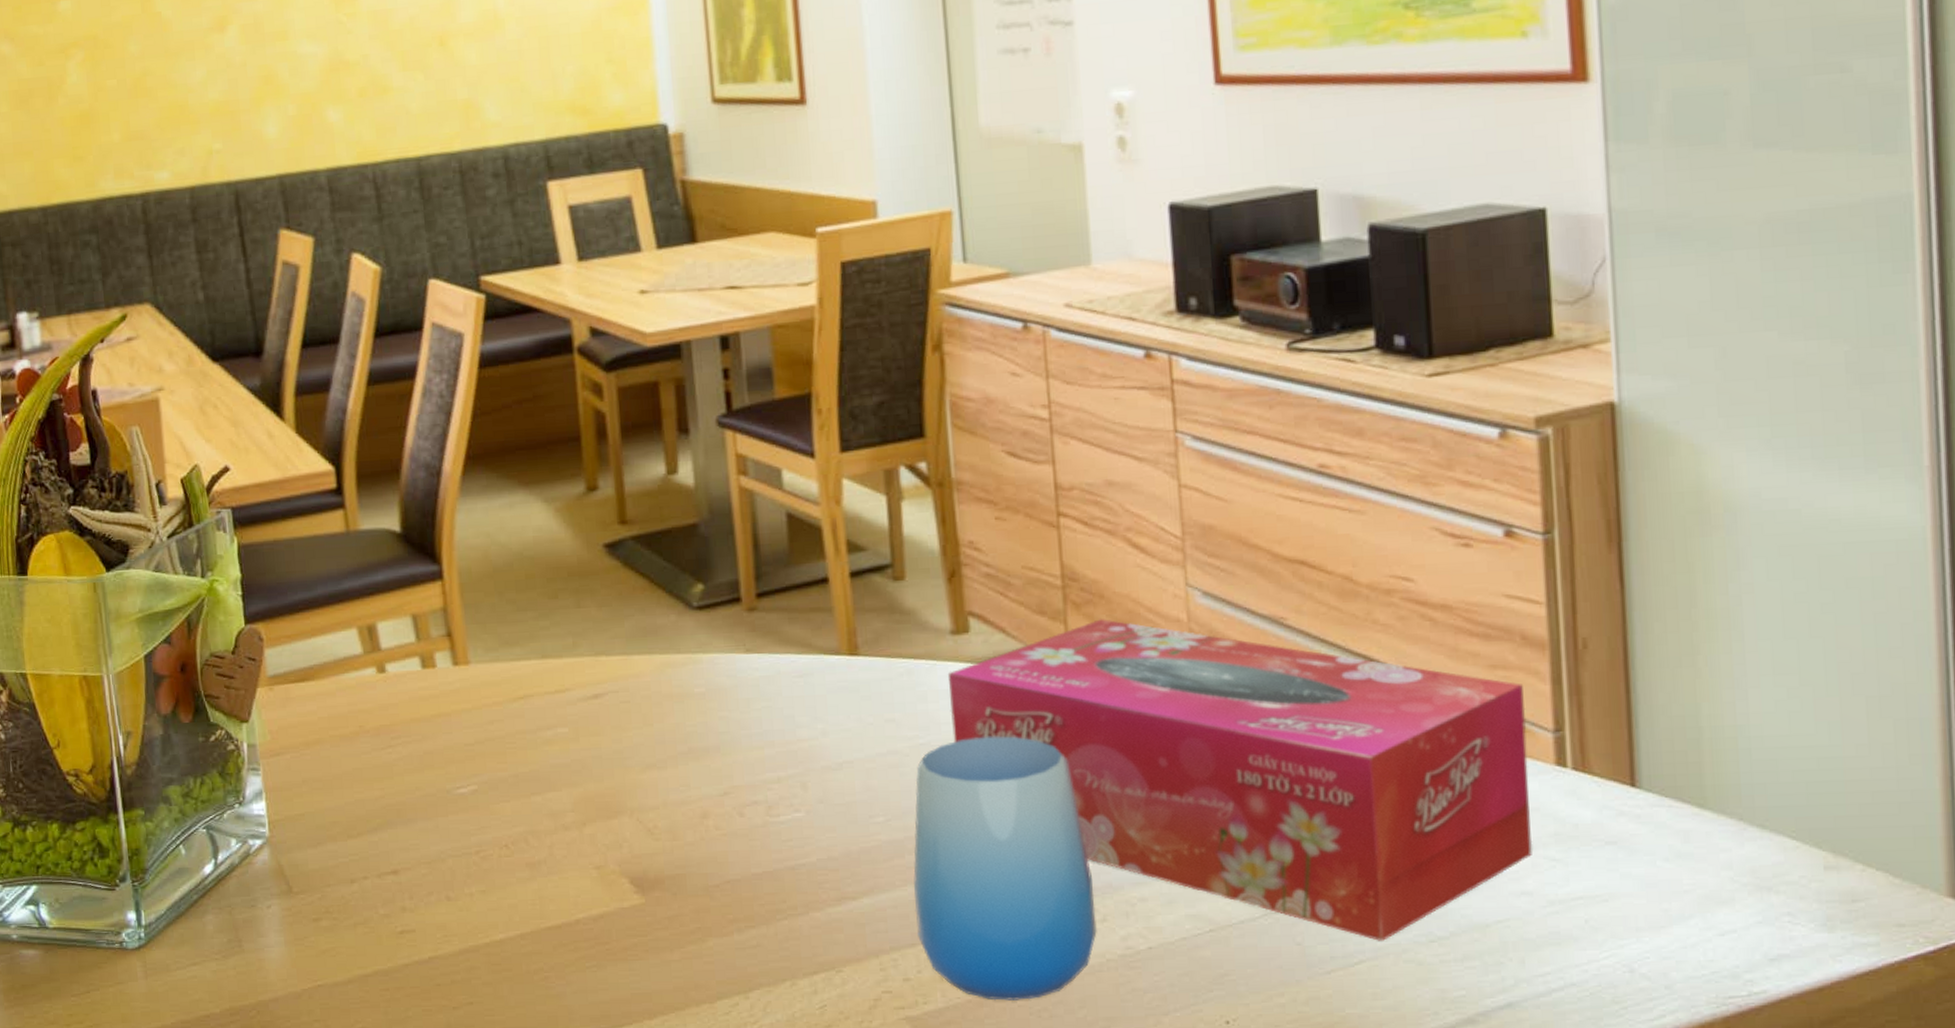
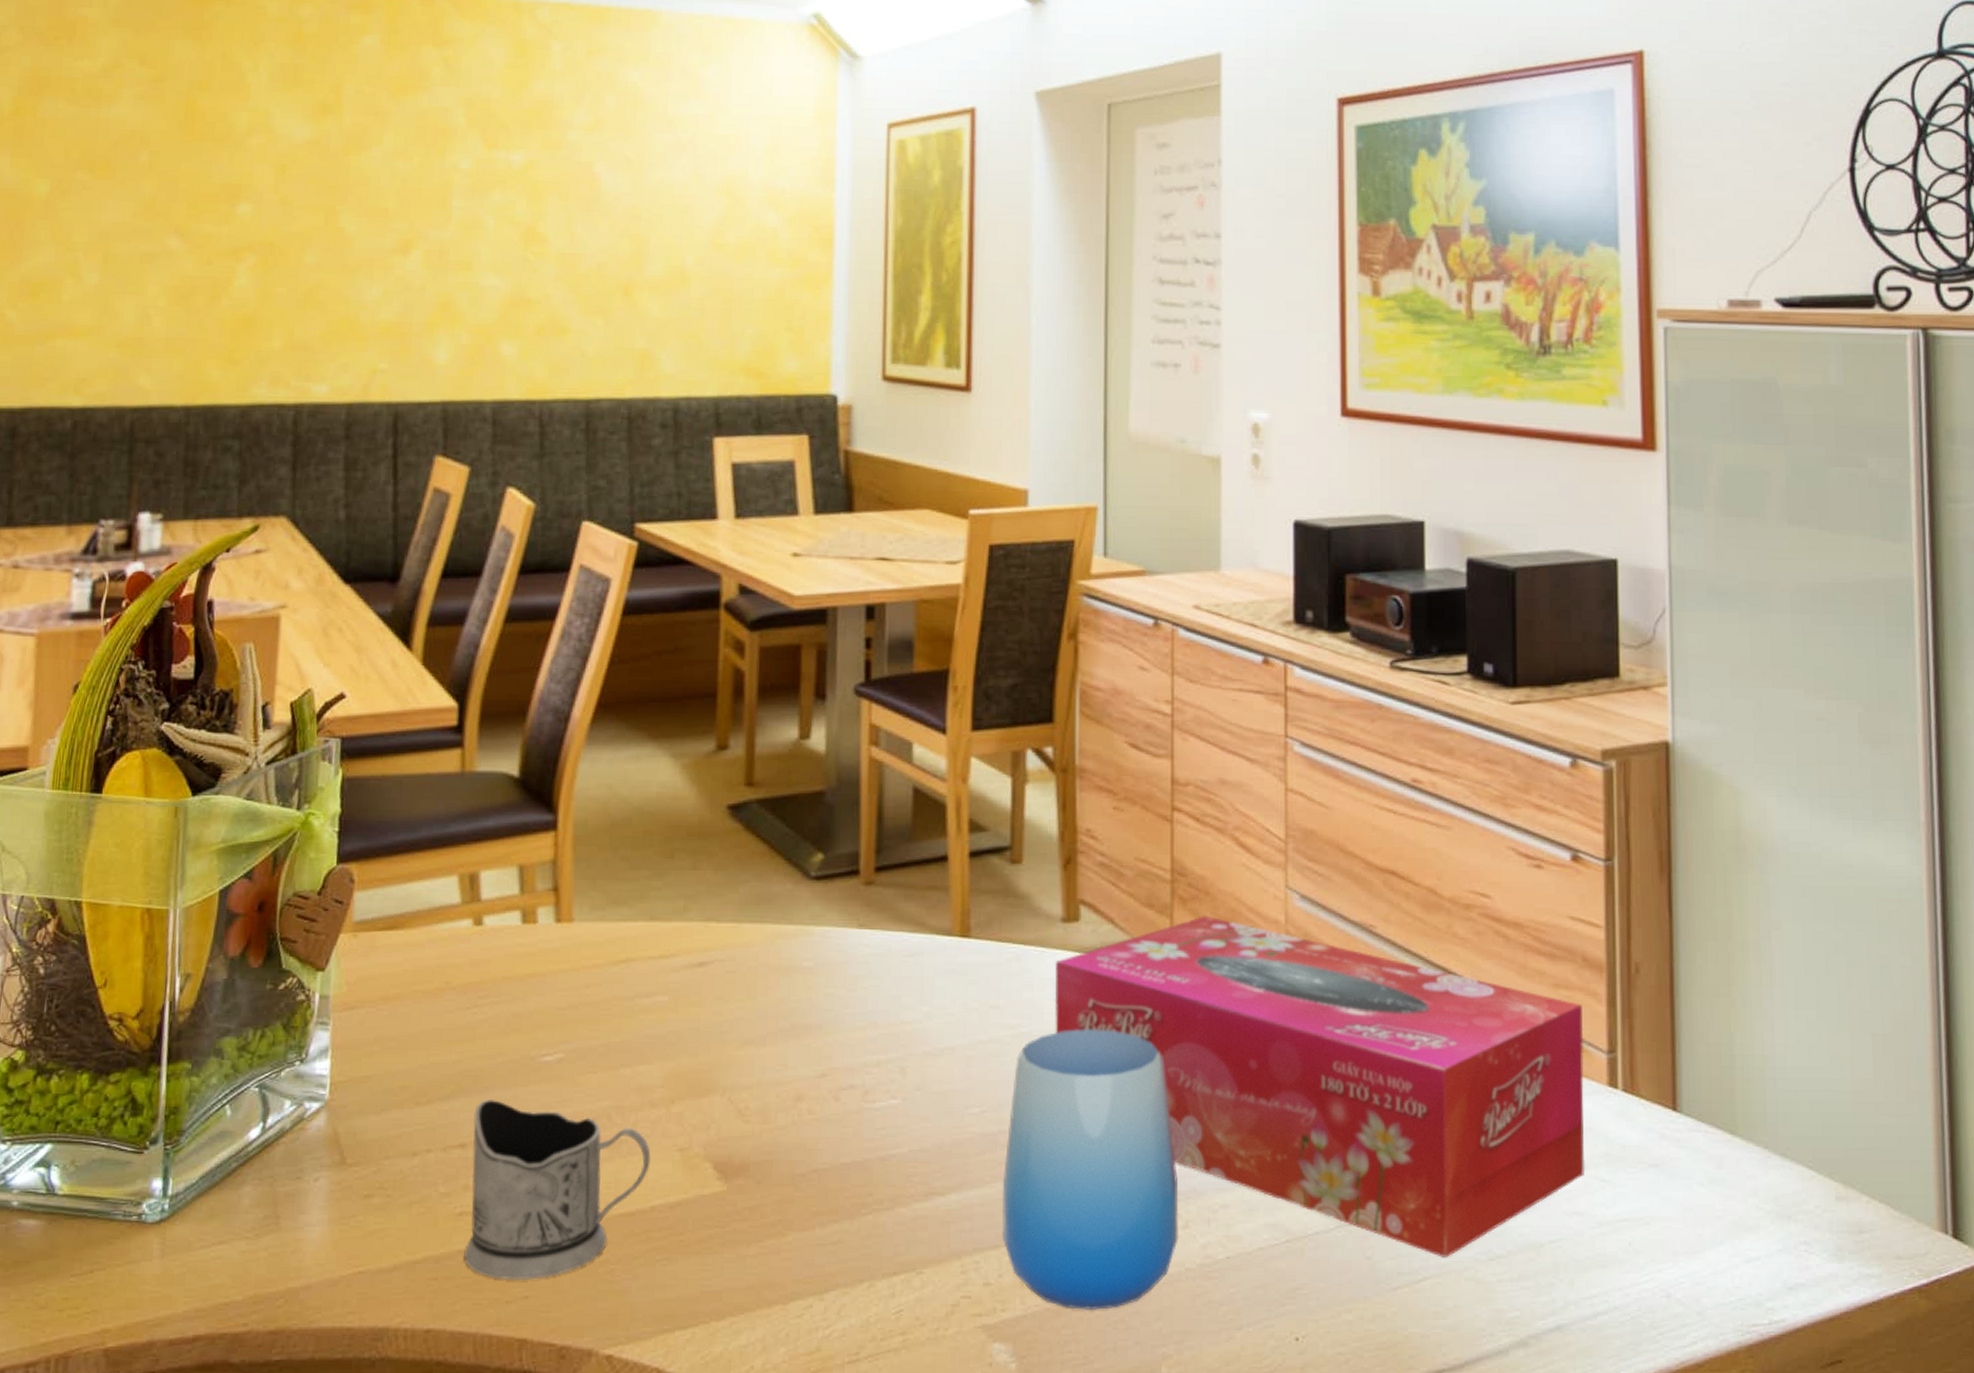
tea glass holder: none [401,829,570,989] -> present [464,1098,651,1281]

